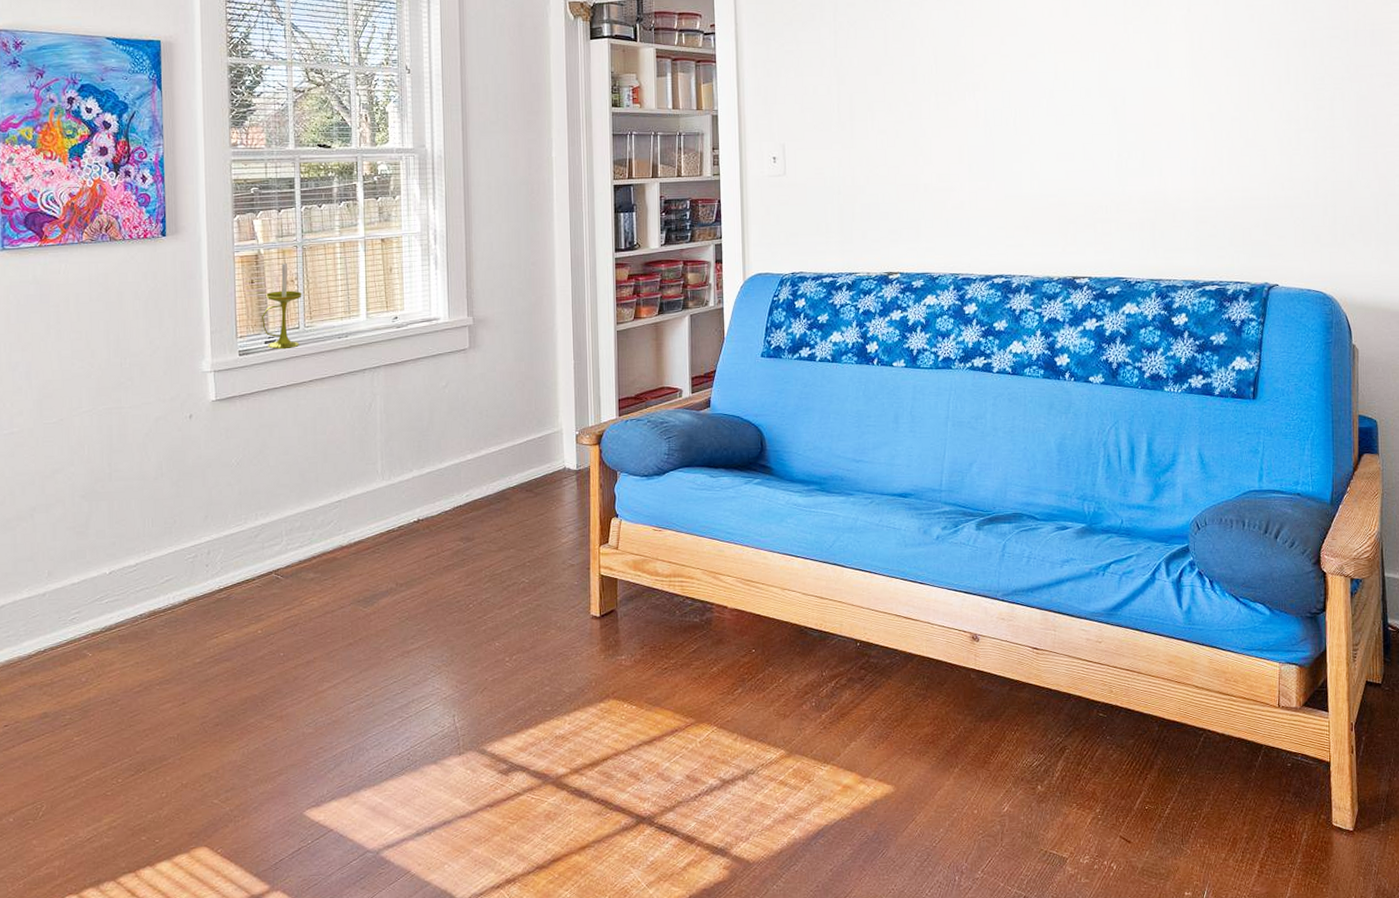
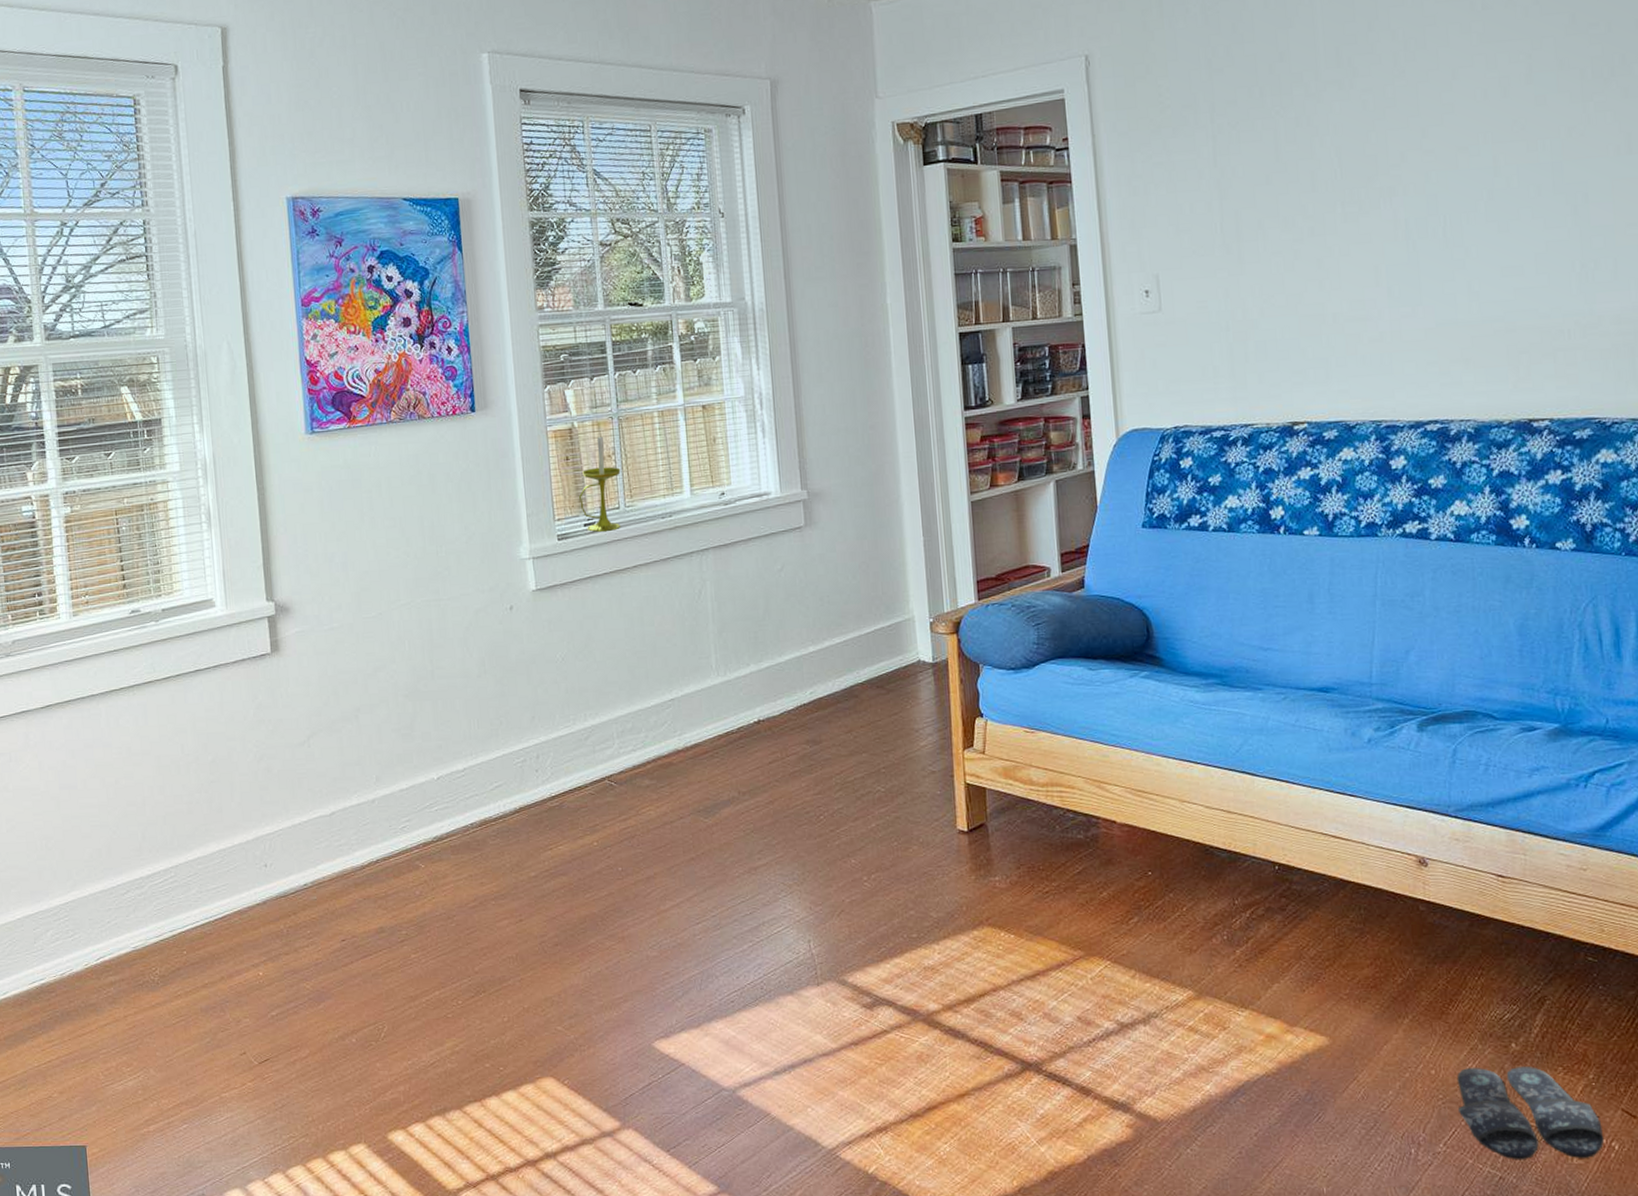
slippers: none [995,803,1106,882] -> present [1458,1065,1605,1160]

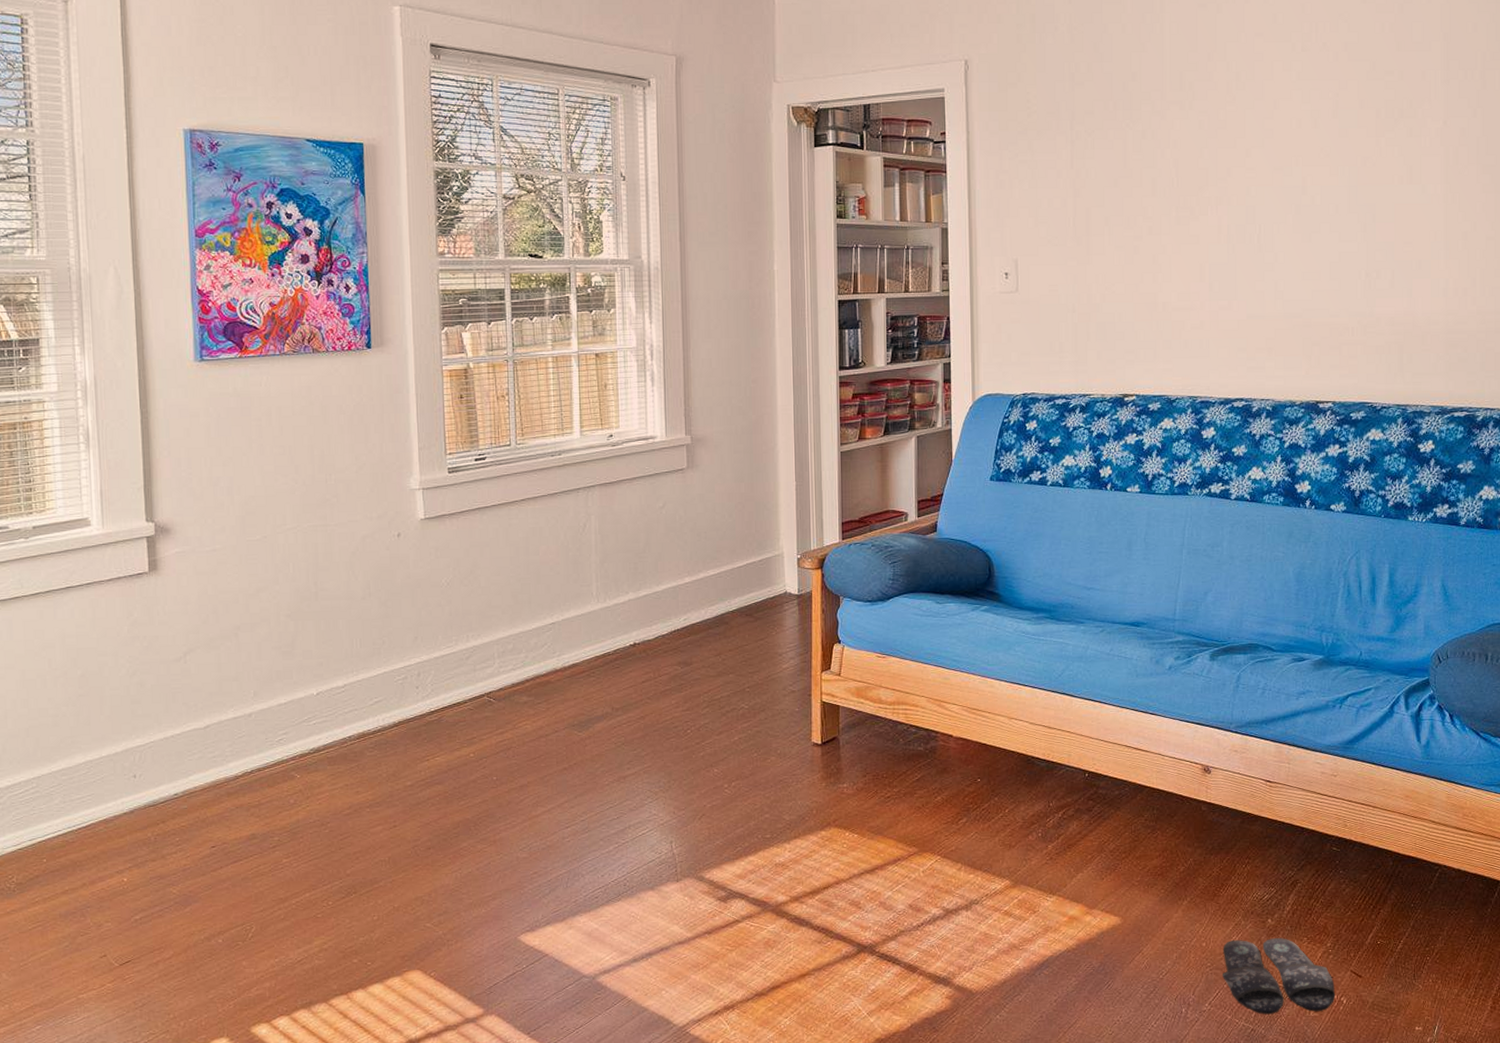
candle: present [579,436,621,533] -> none [472,377,514,467]

